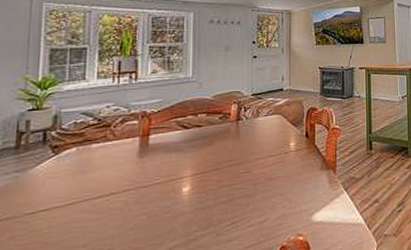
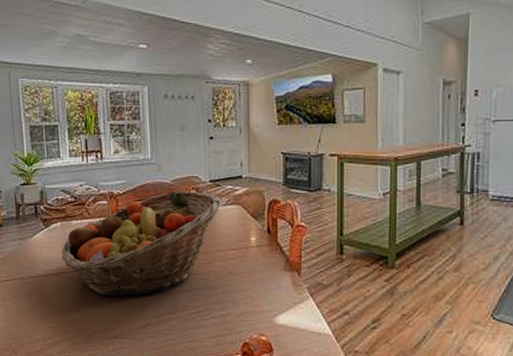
fruit basket: none [72,105,262,222] -> present [61,191,221,296]

